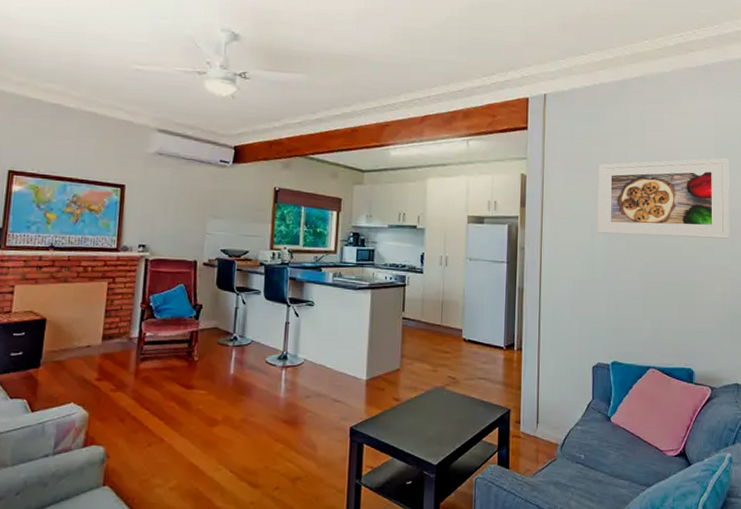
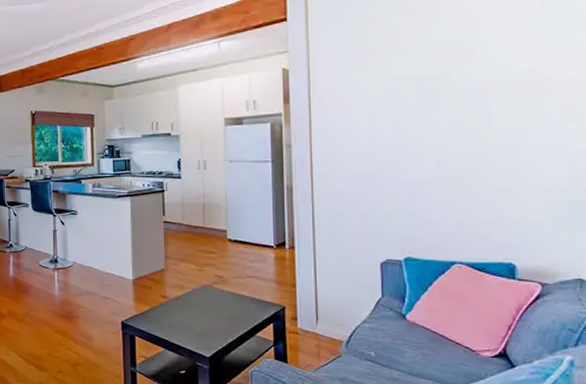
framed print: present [597,158,730,239] -> none [378,17,566,122]

